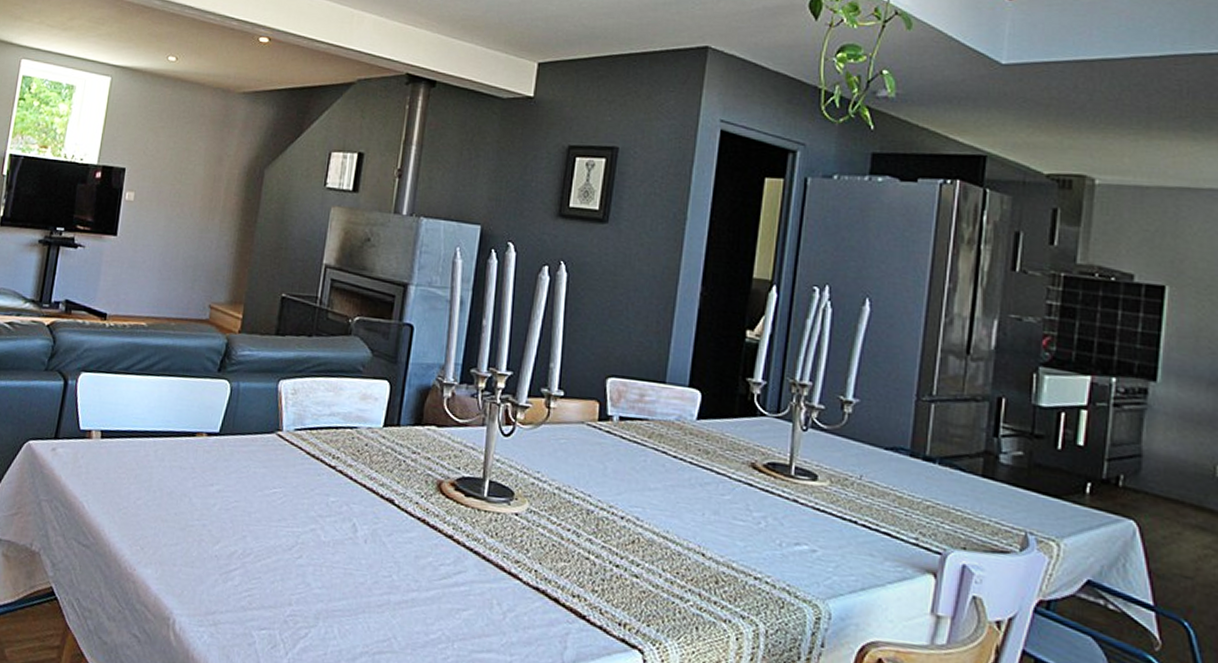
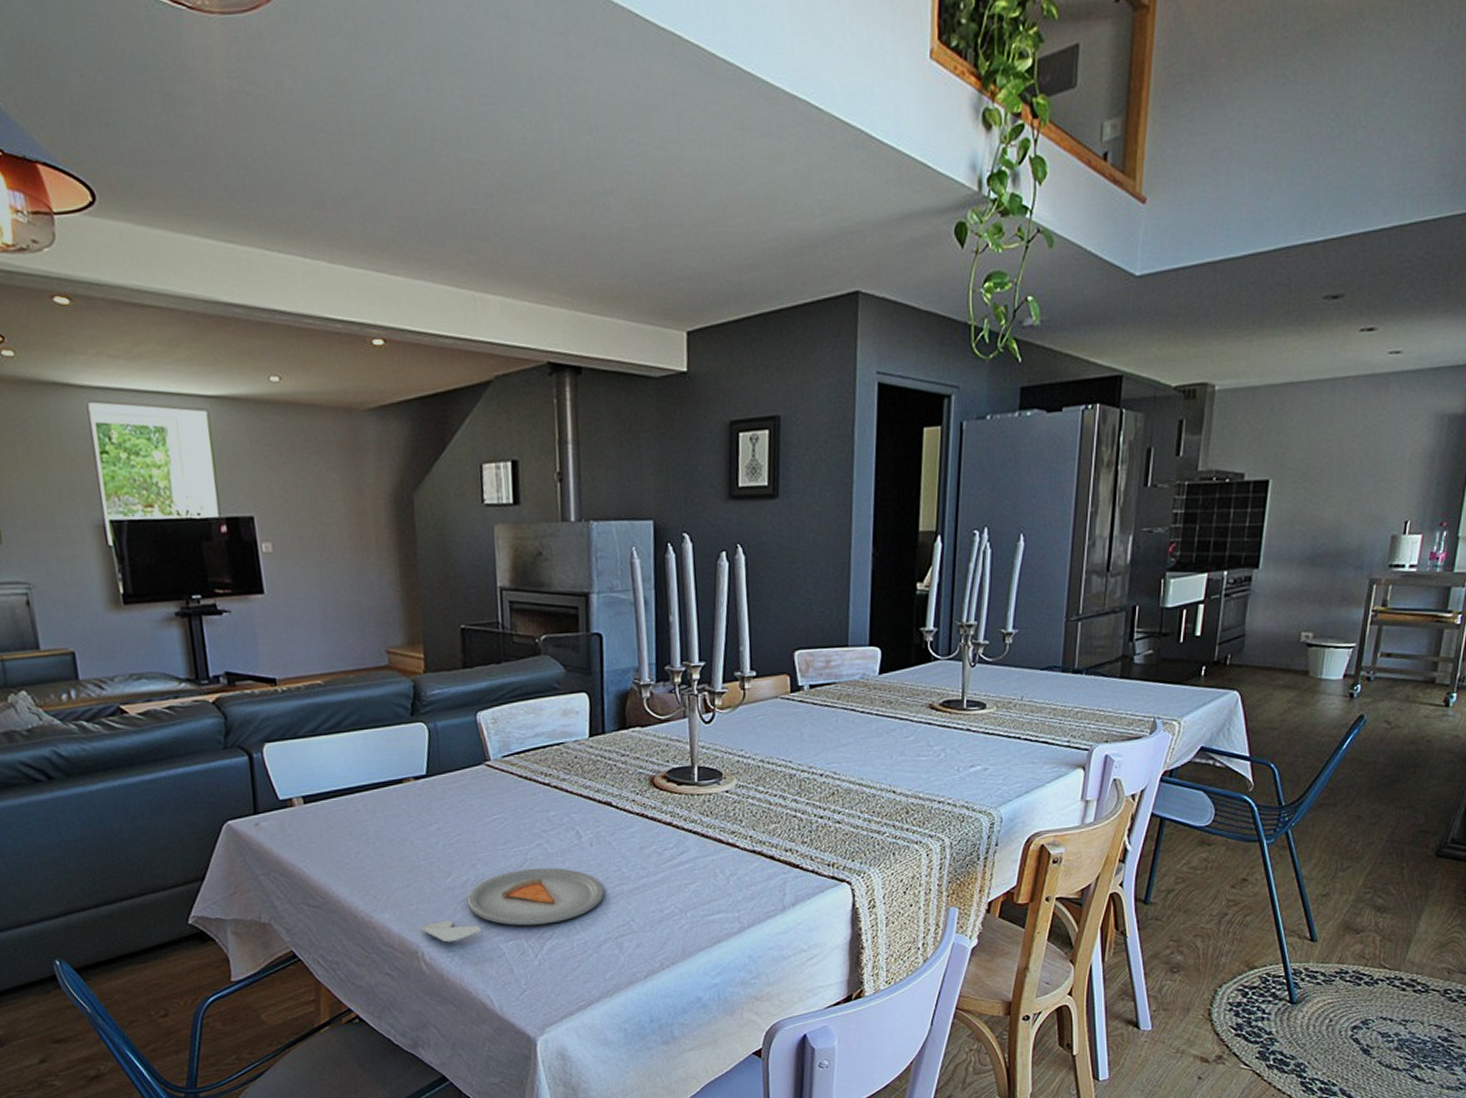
dinner plate: none [177,552,371,621] -> present [420,867,605,943]

